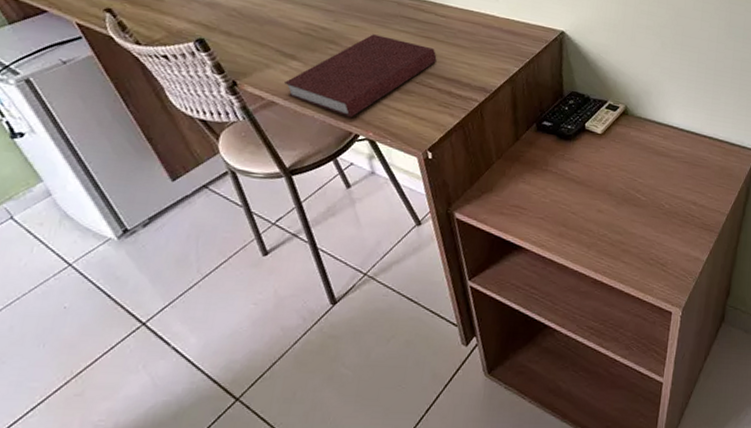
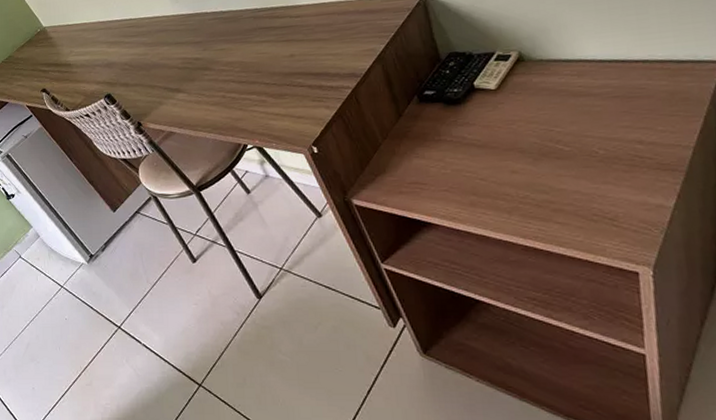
notebook: present [284,34,437,118] -> none [177,49,301,132]

